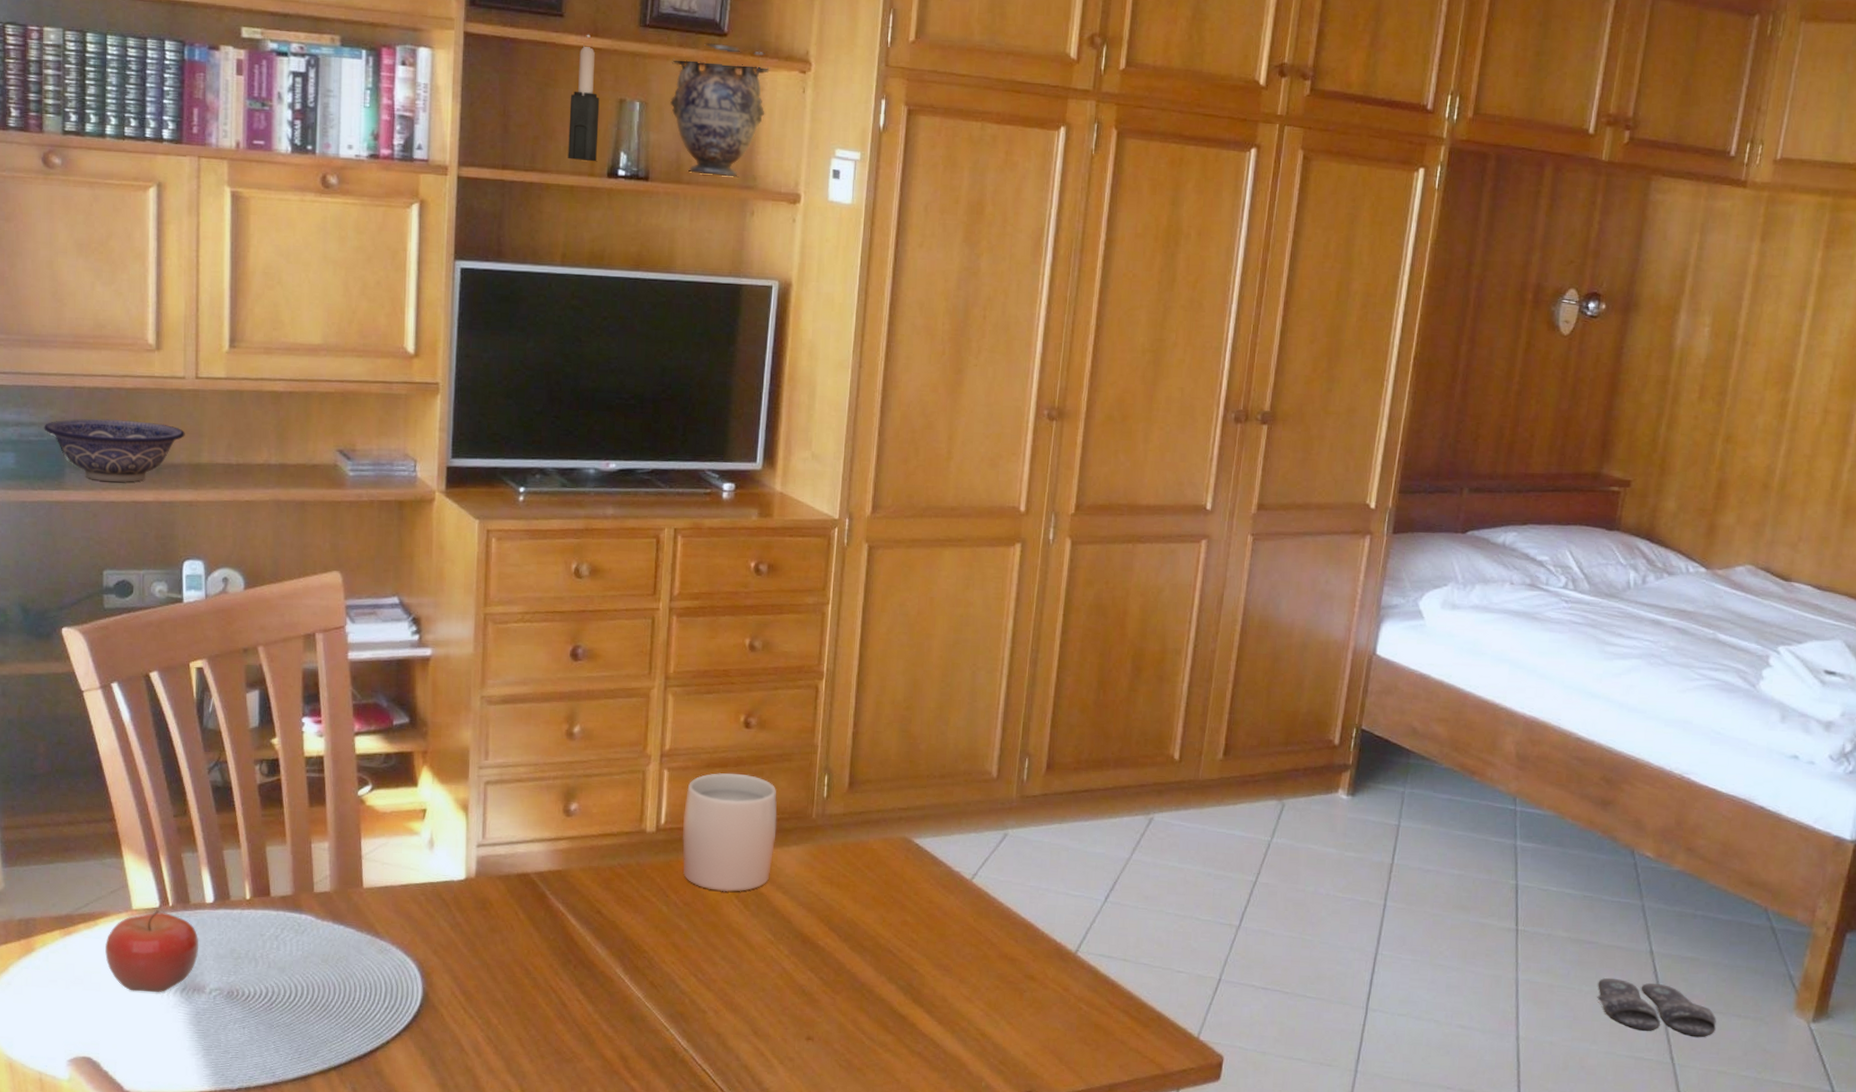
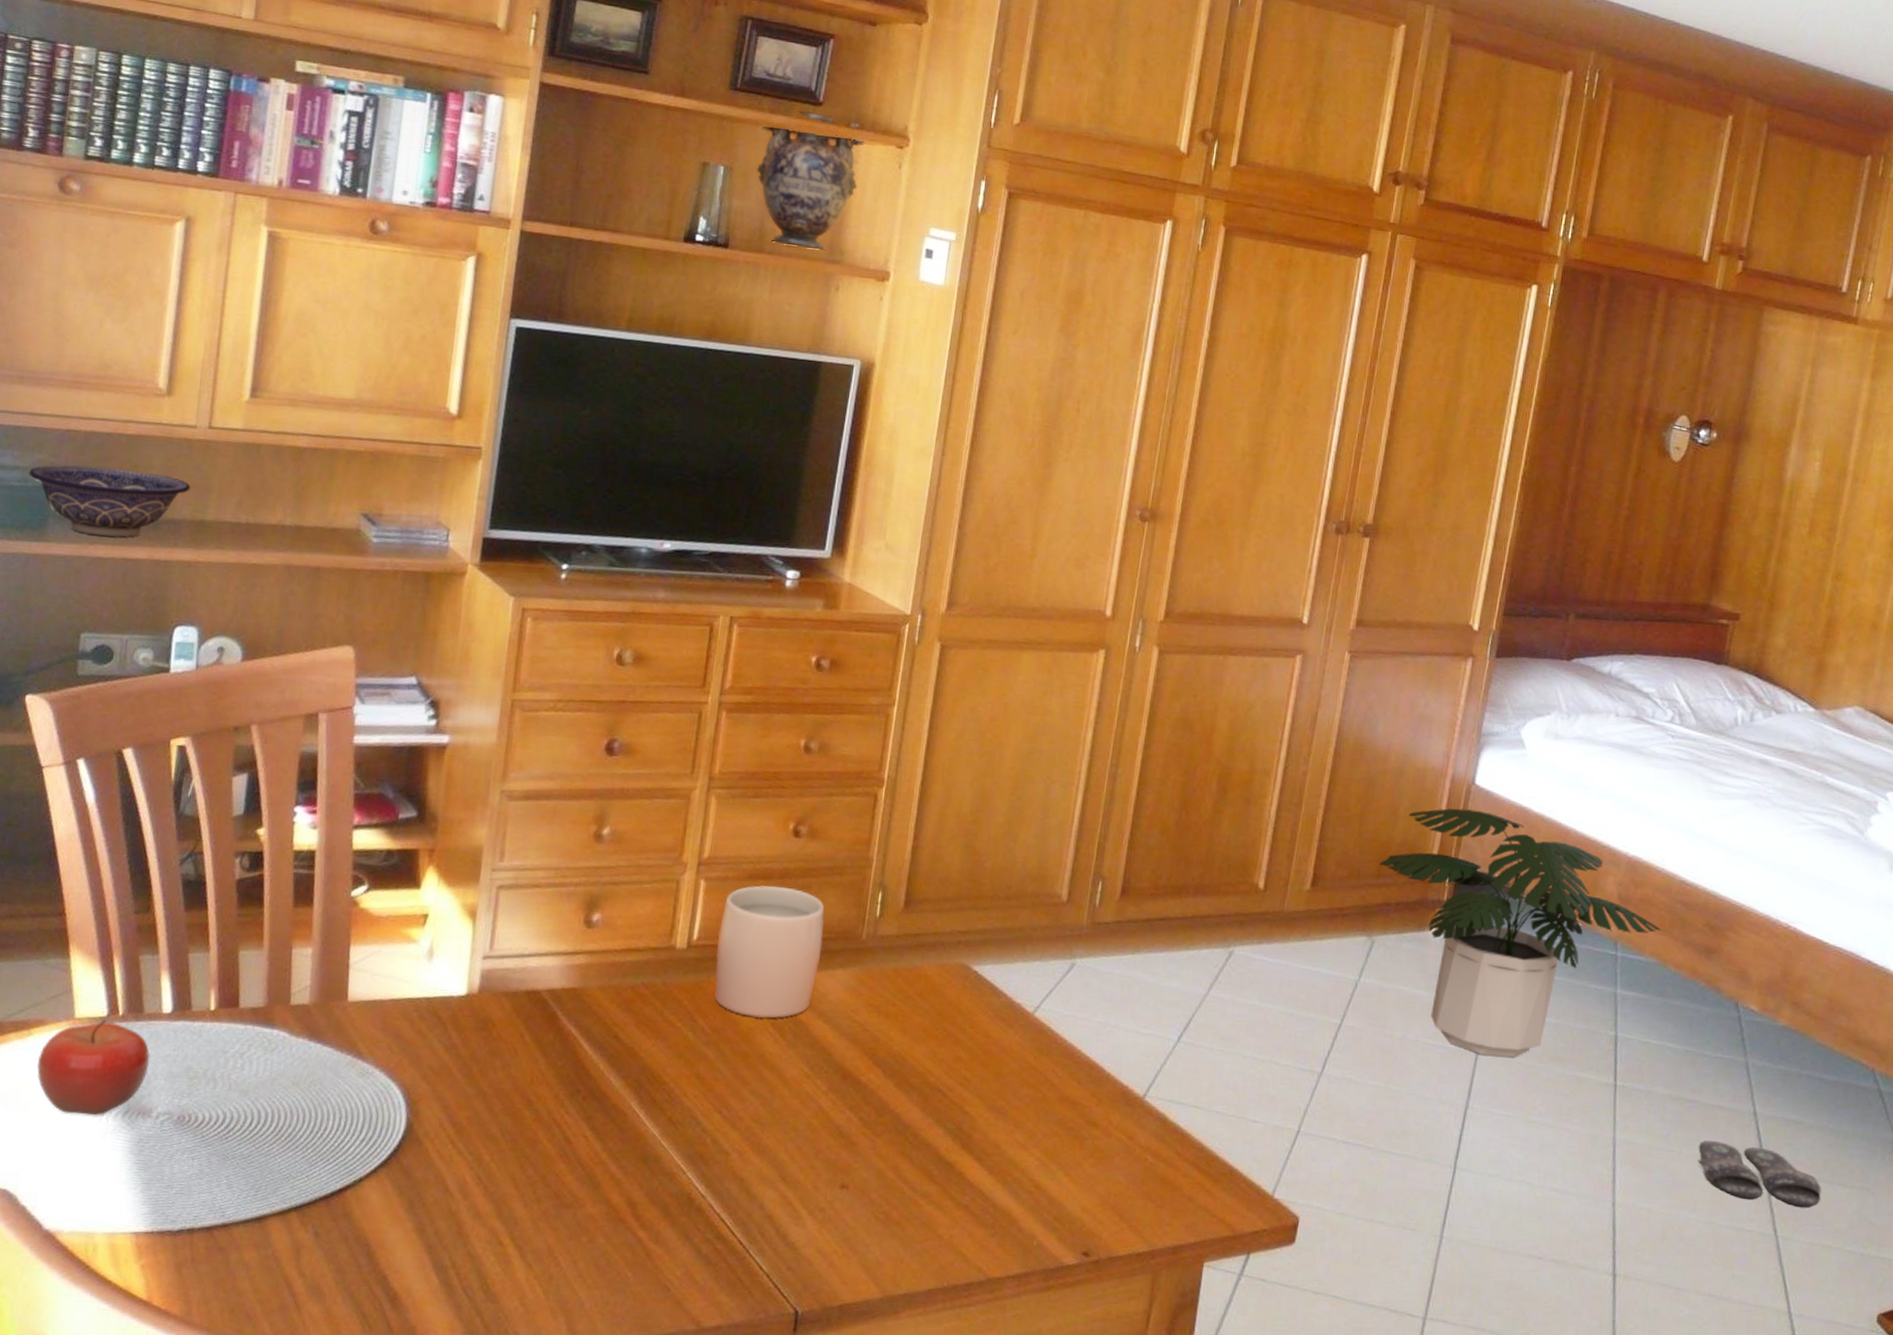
candle: present [568,34,600,162] -> none [642,93,682,225]
potted plant: none [1287,678,1558,907] -> present [1380,808,1661,1058]

